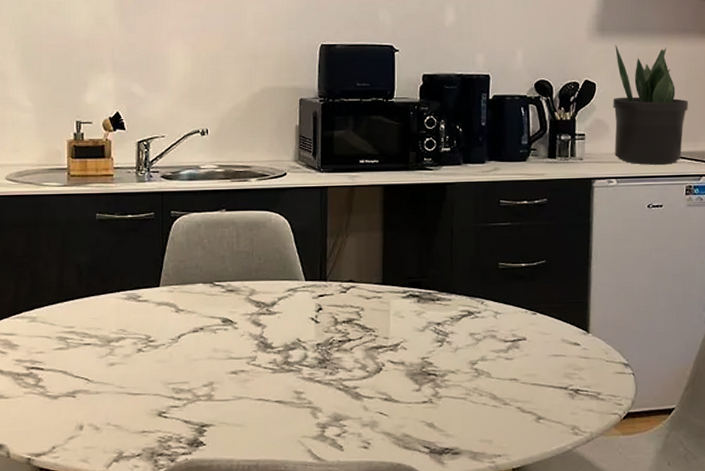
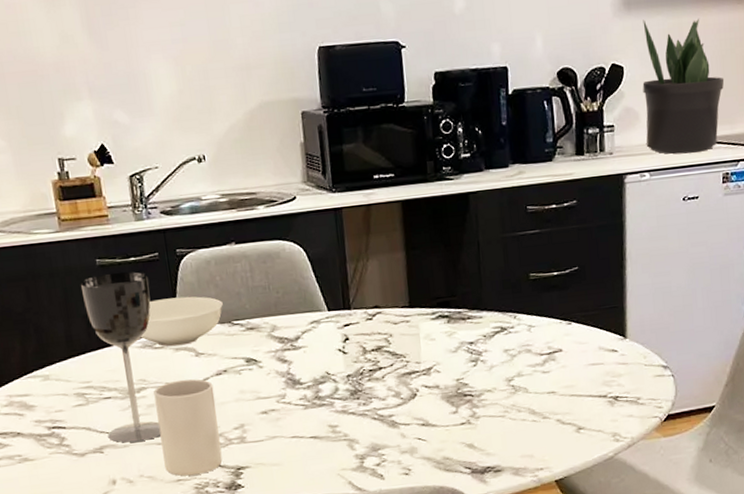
wine glass: none [79,227,142,390] -> present [81,272,161,443]
bowl: none [126,255,207,301] -> present [140,296,223,347]
cup: none [132,333,189,428] -> present [154,379,223,476]

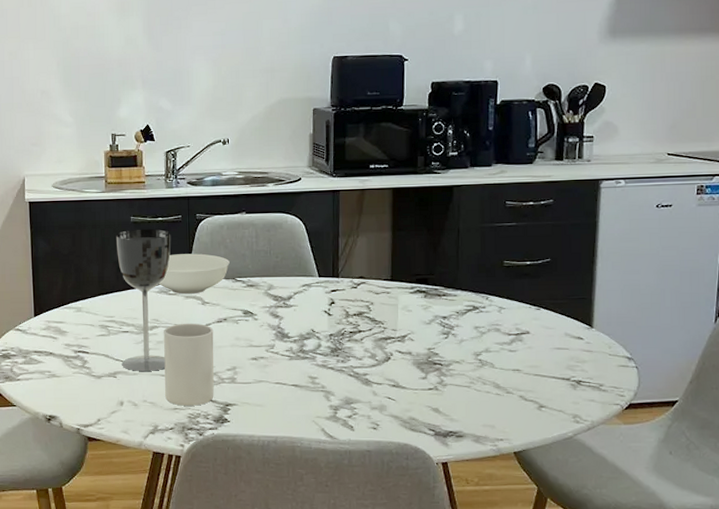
planter: present [642,18,725,154] -> none [623,46,704,166]

